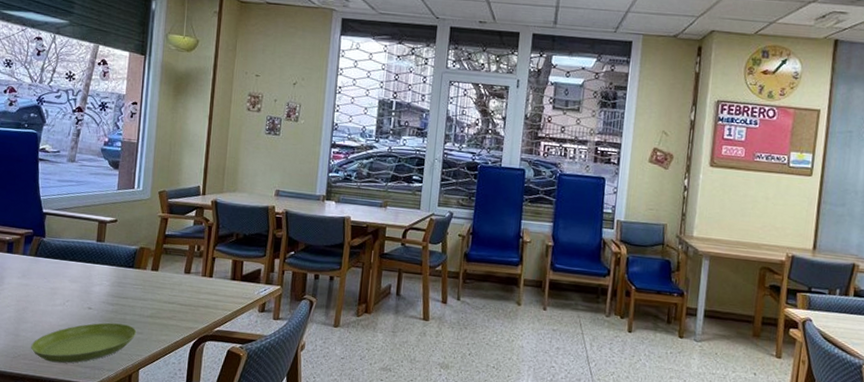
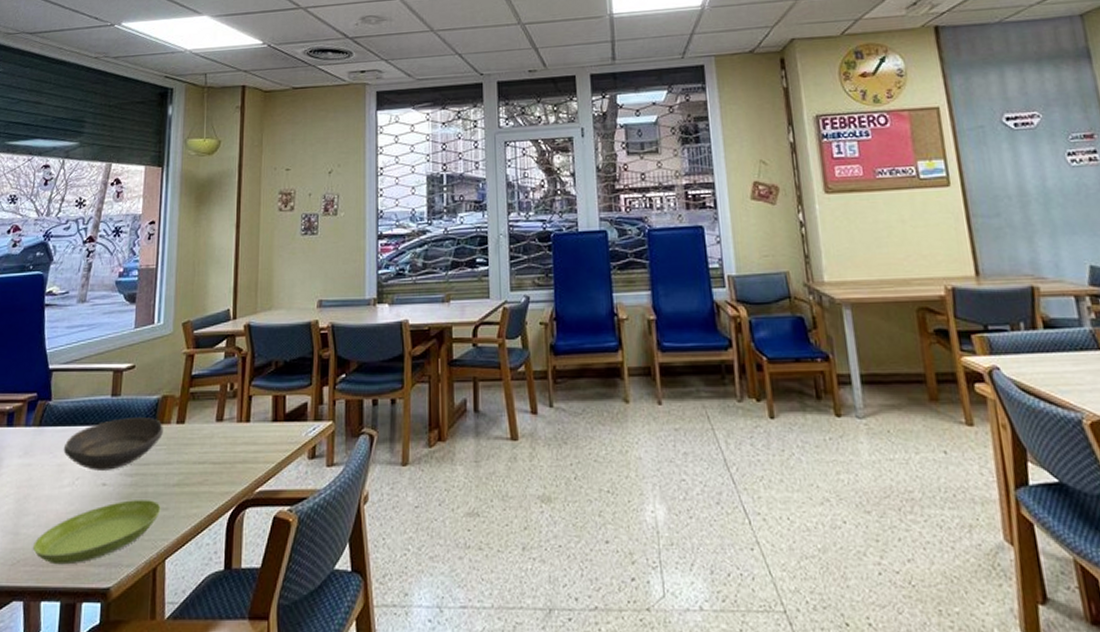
bowl: none [55,260,141,298] -> present [63,418,164,470]

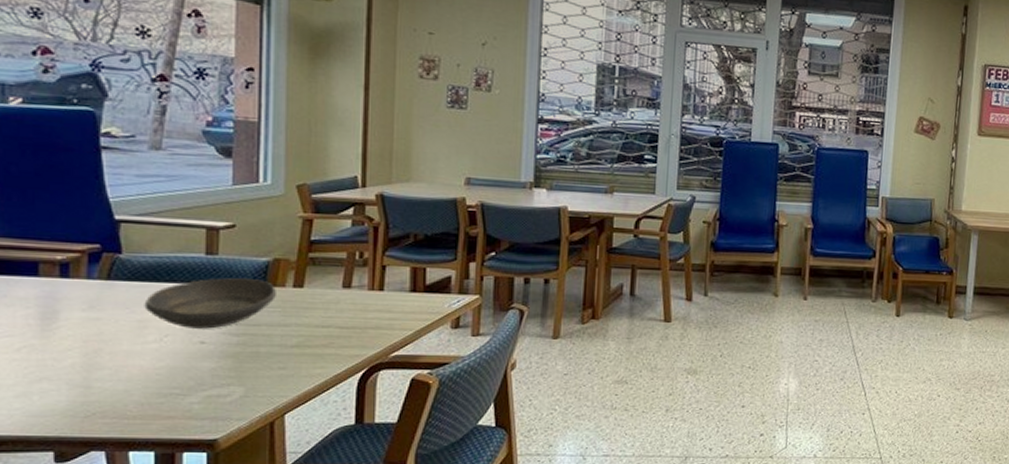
saucer: present [33,500,161,565] -> none [113,358,277,418]

